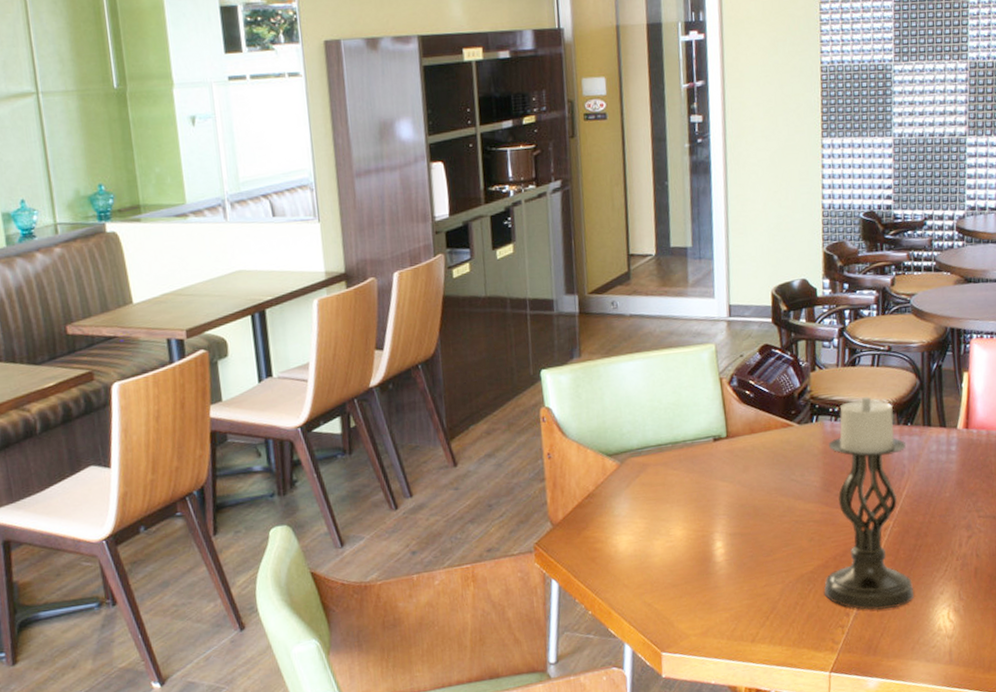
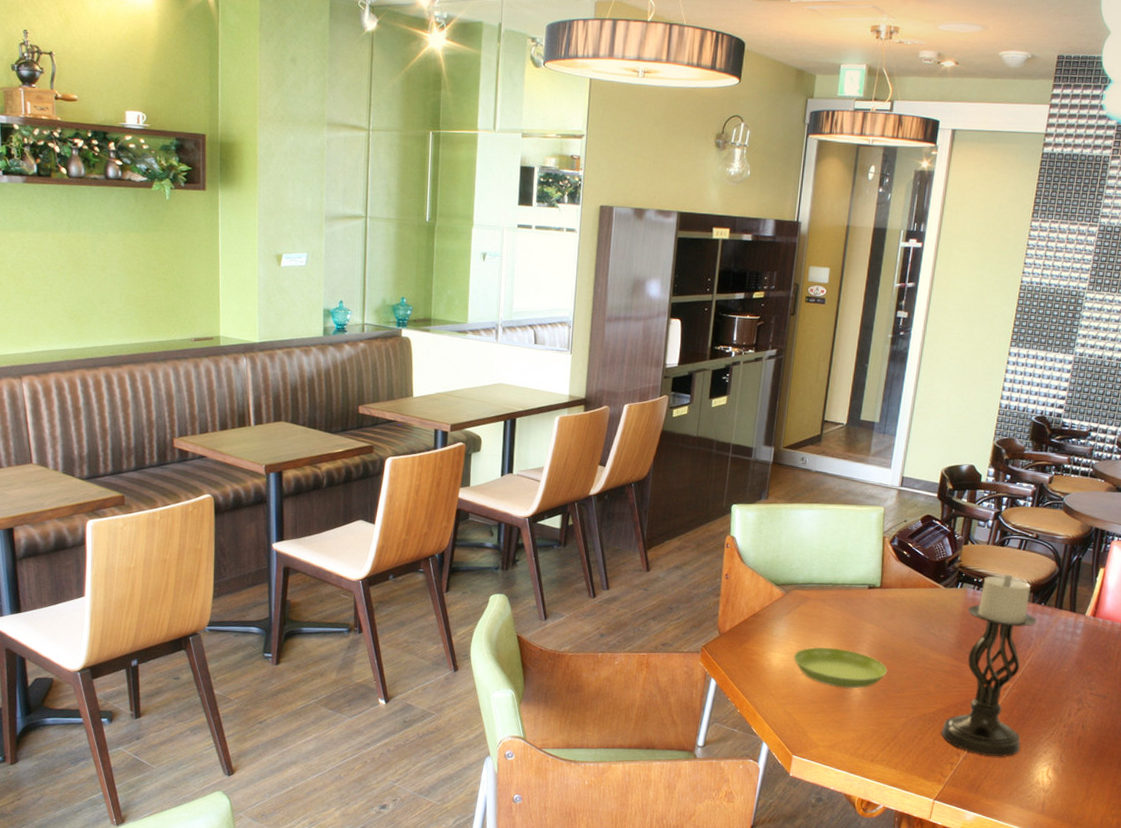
saucer: none [643,516,752,563] -> present [794,647,888,689]

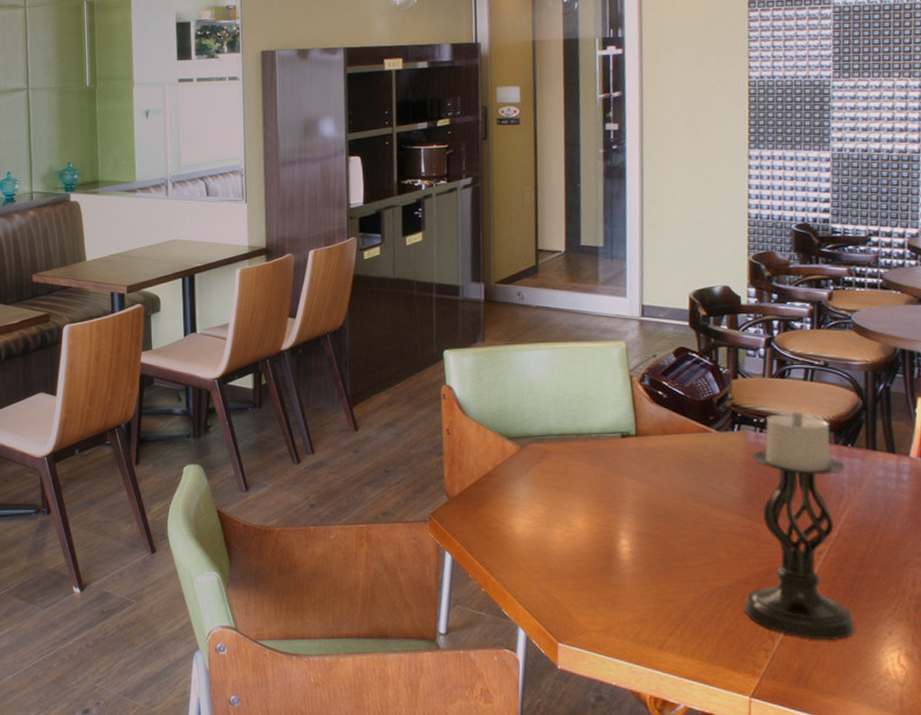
saucer: present [794,647,888,689] -> none [542,509,662,559]

